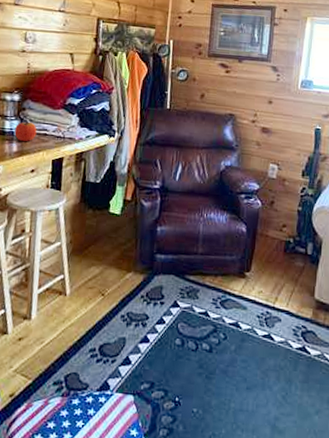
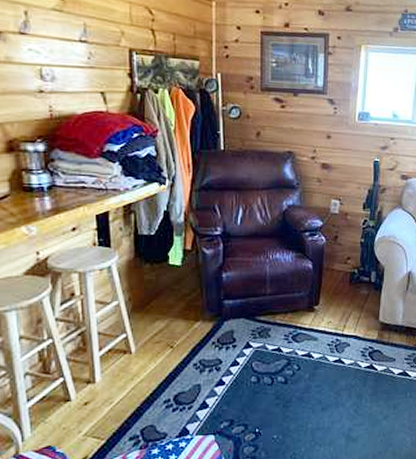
apple: present [14,120,37,142] -> none [45,173,73,198]

